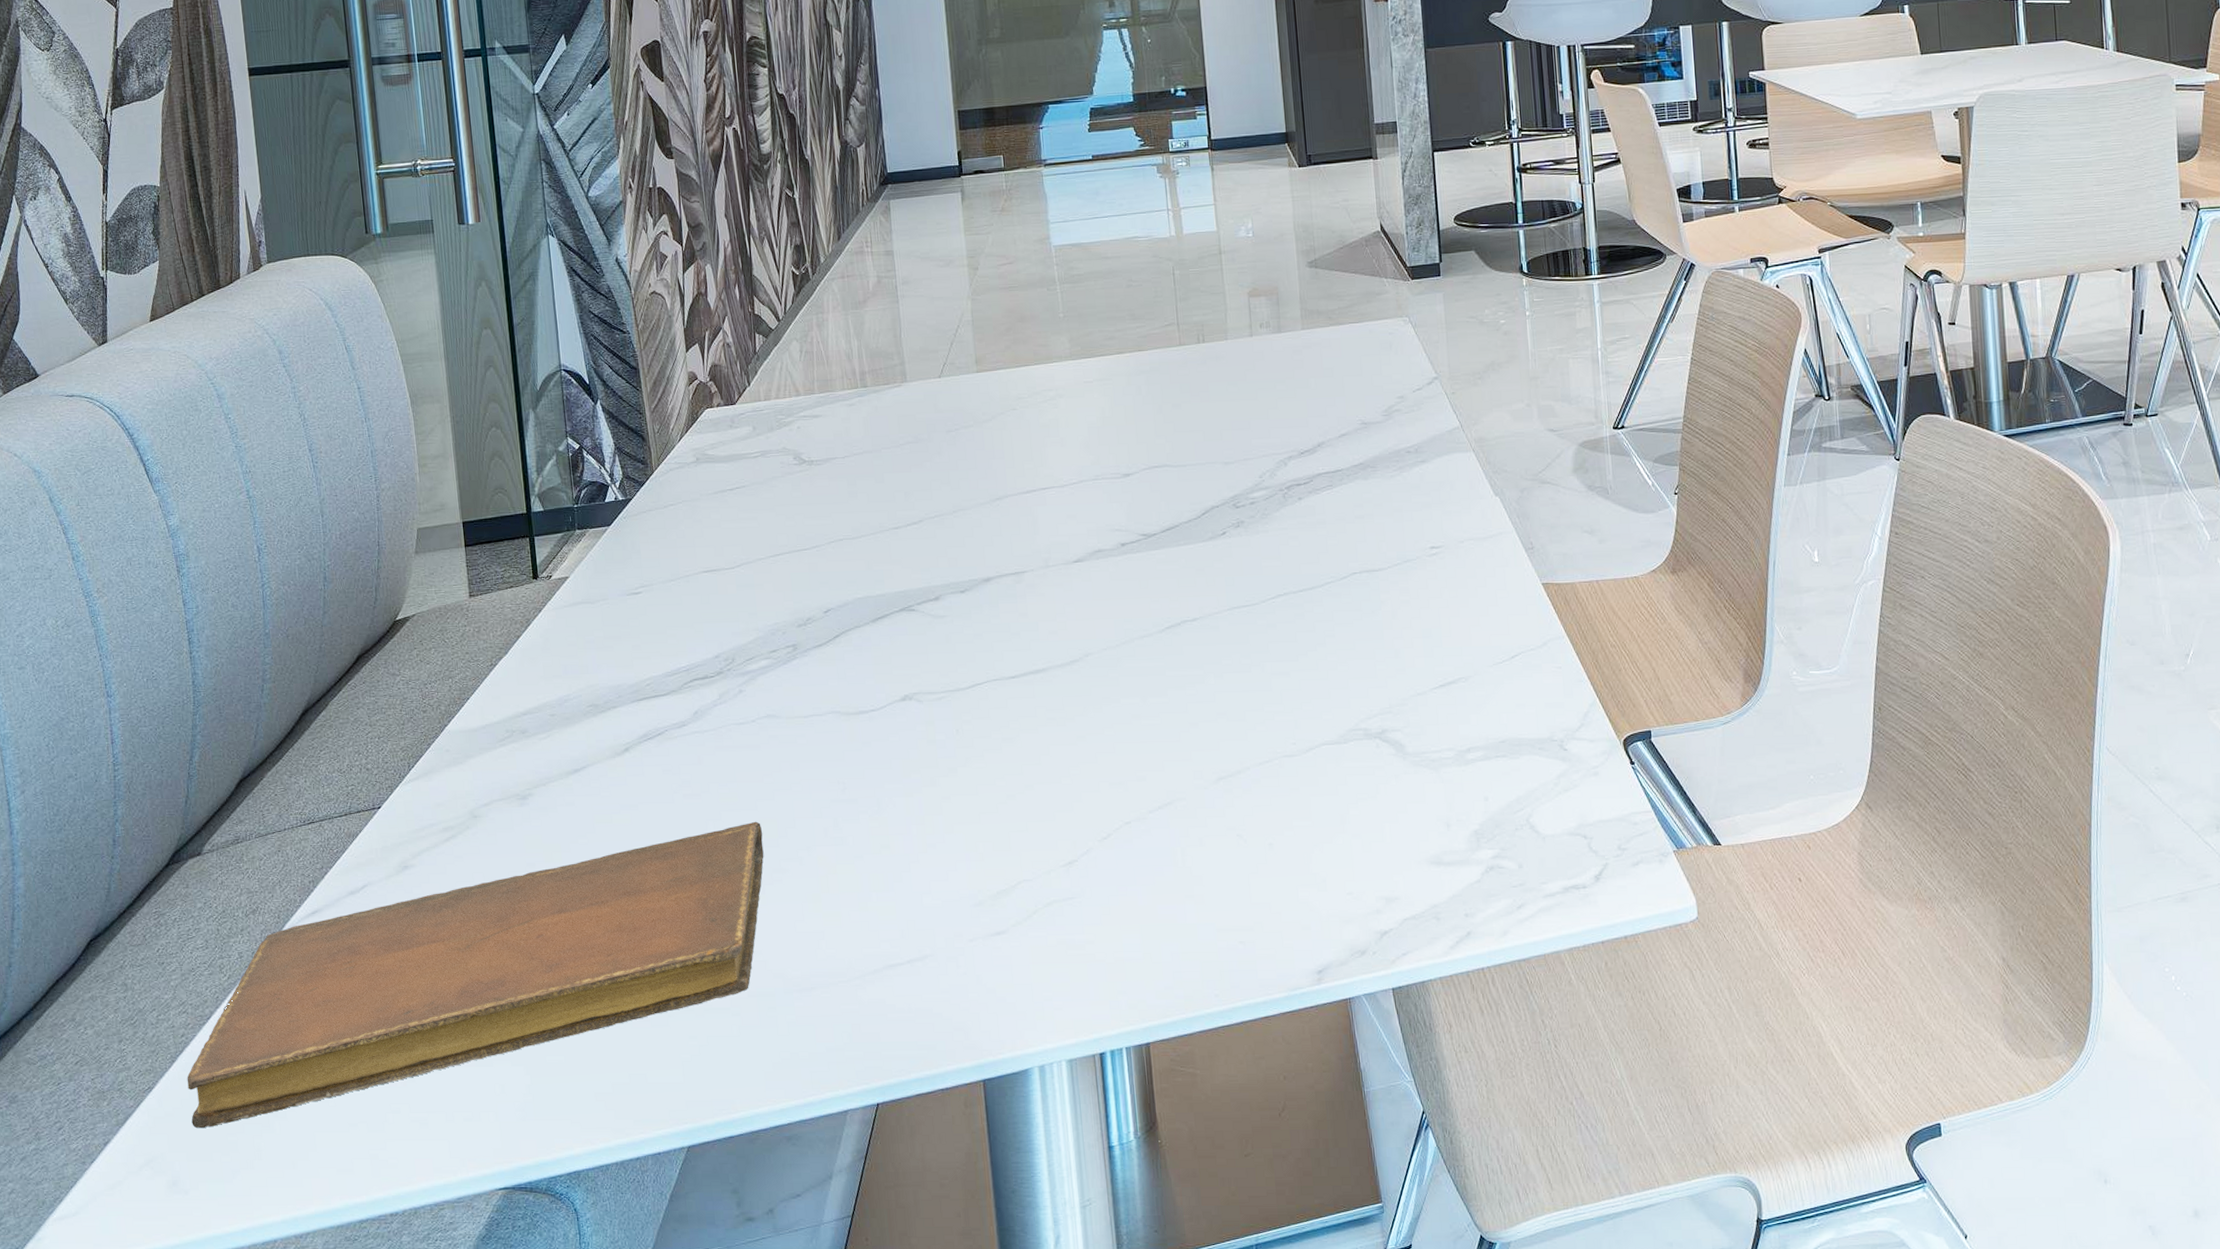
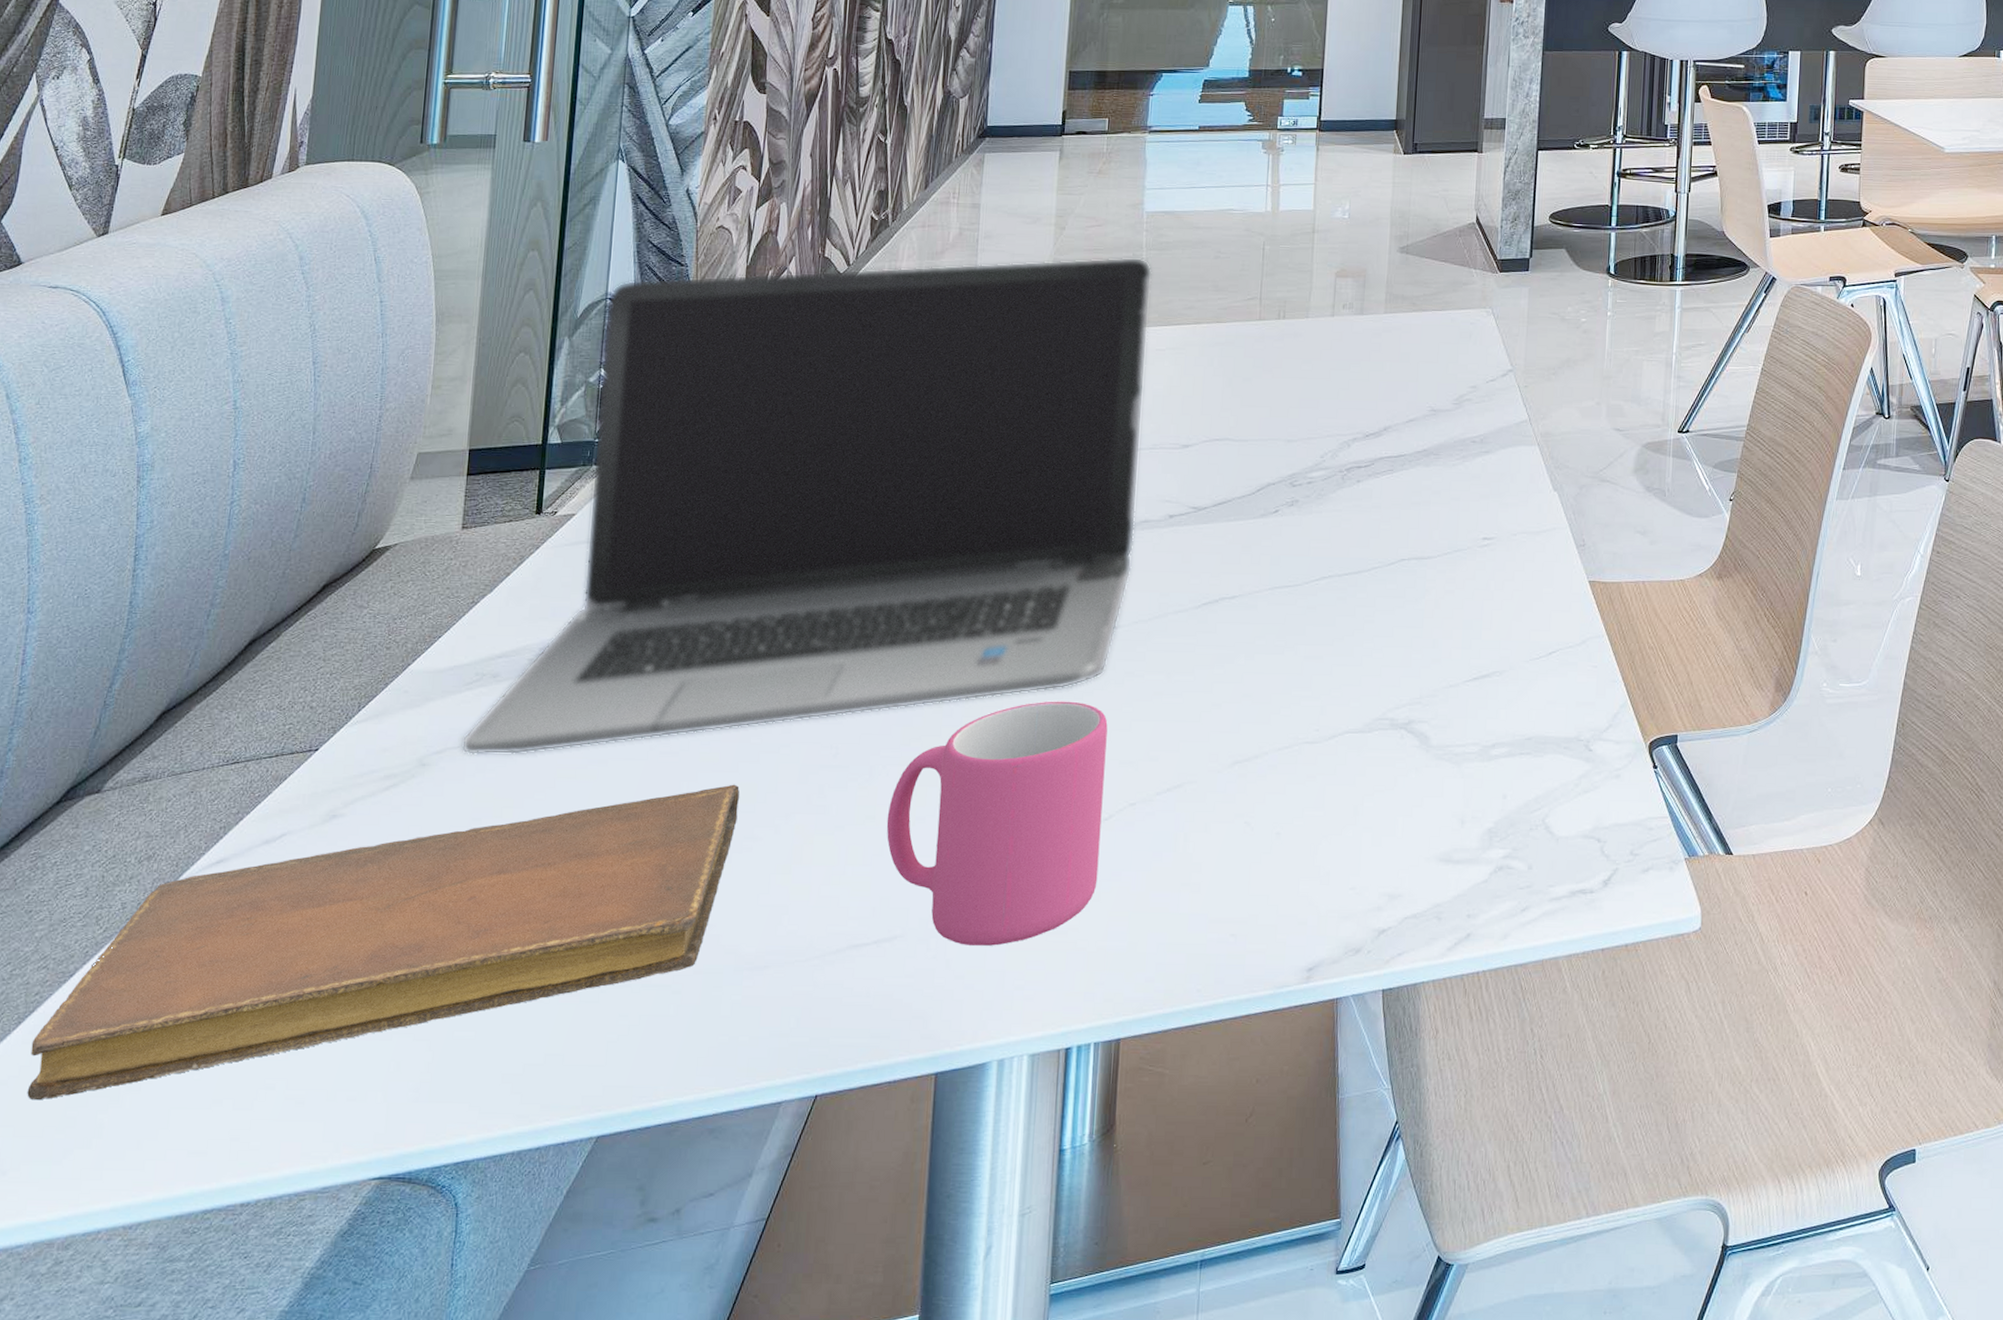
laptop computer: none [504,291,1093,806] -> present [461,257,1152,756]
mug: none [900,728,1106,962] -> present [886,701,1108,946]

